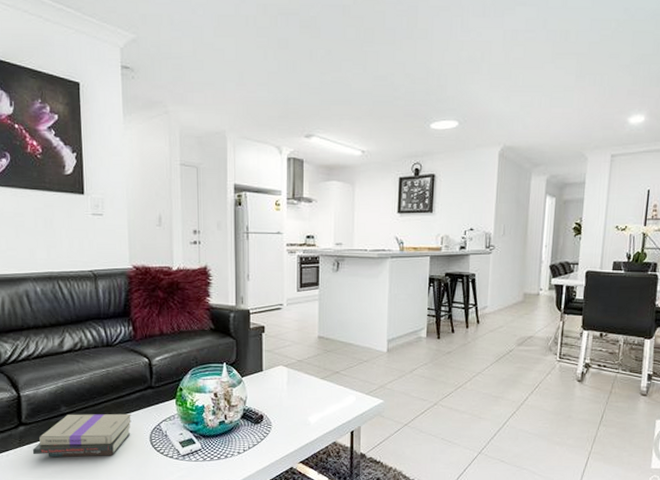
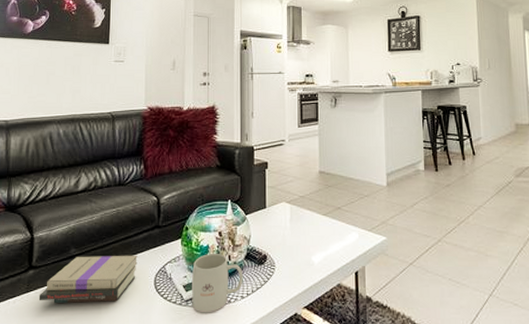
mug: none [187,412,240,467] -> present [191,253,243,313]

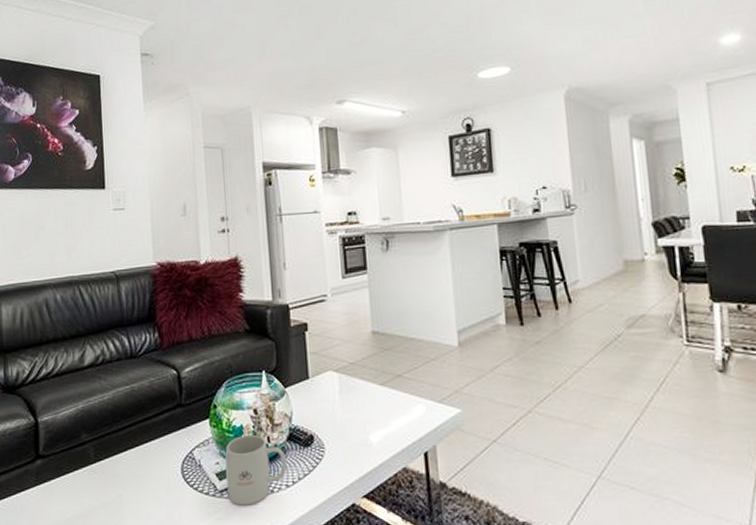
books: present [38,255,138,304] -> none [50,439,160,498]

